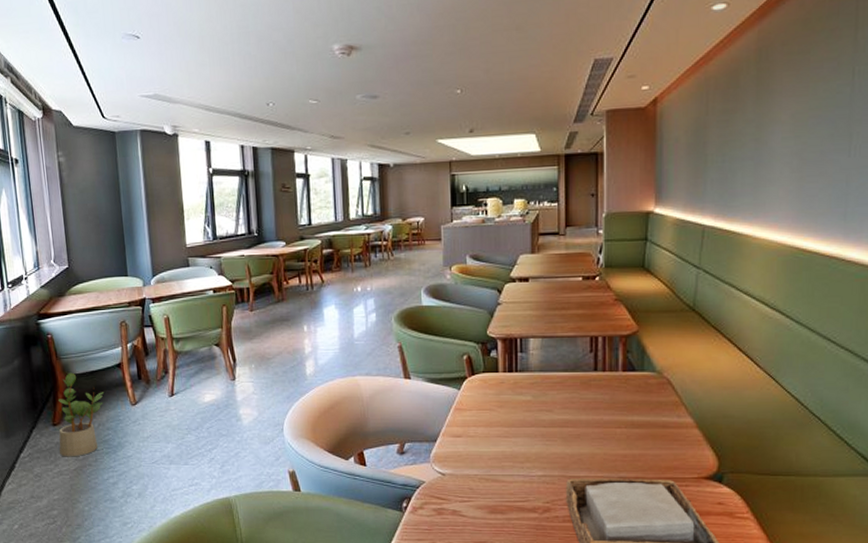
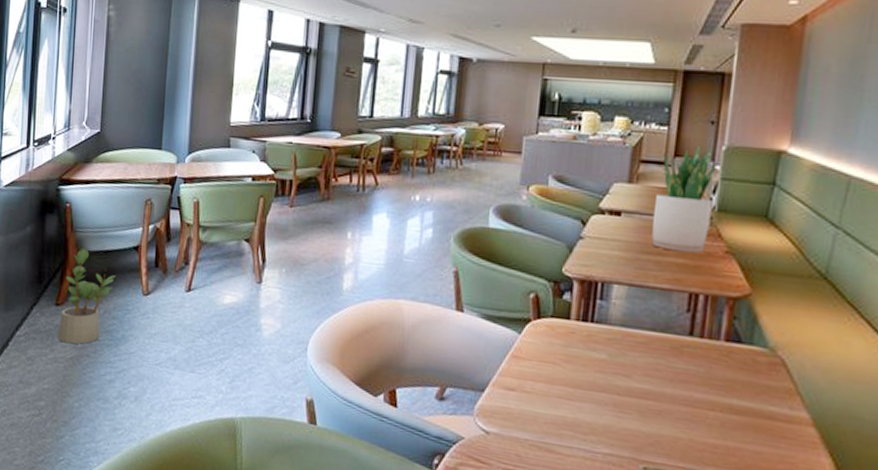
planter: none [554,215,601,305] -> present [651,146,718,253]

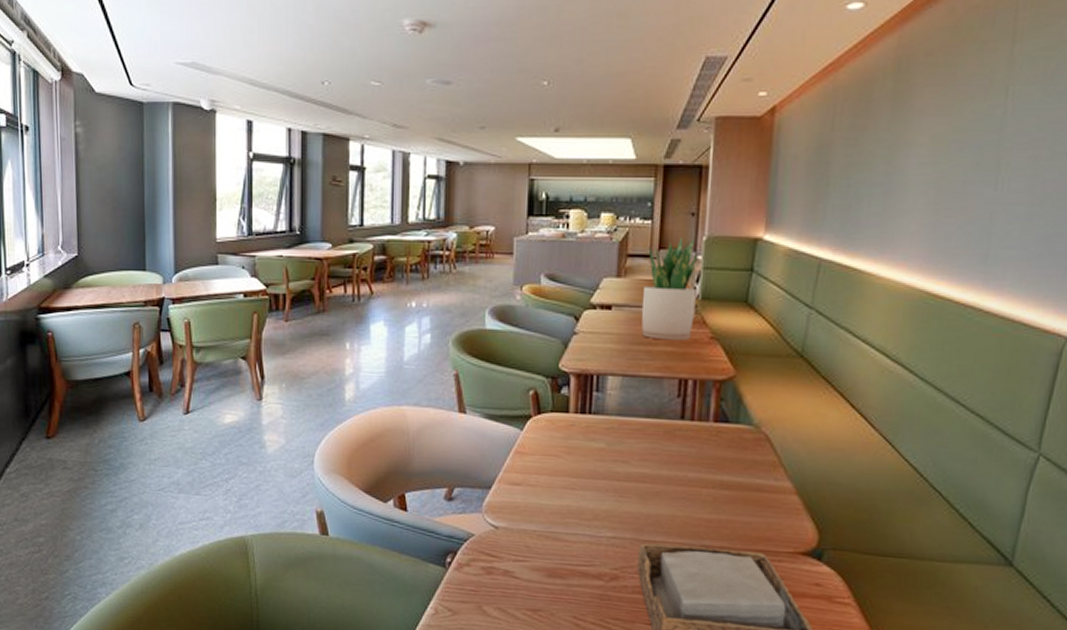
potted plant: present [58,248,117,344] -> none [51,378,109,477]

